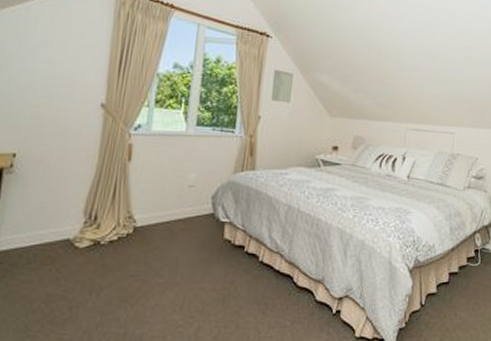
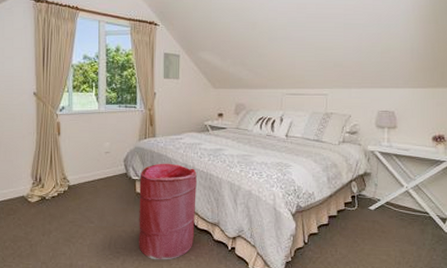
laundry hamper: none [220,202,302,327] -> present [139,163,197,260]

